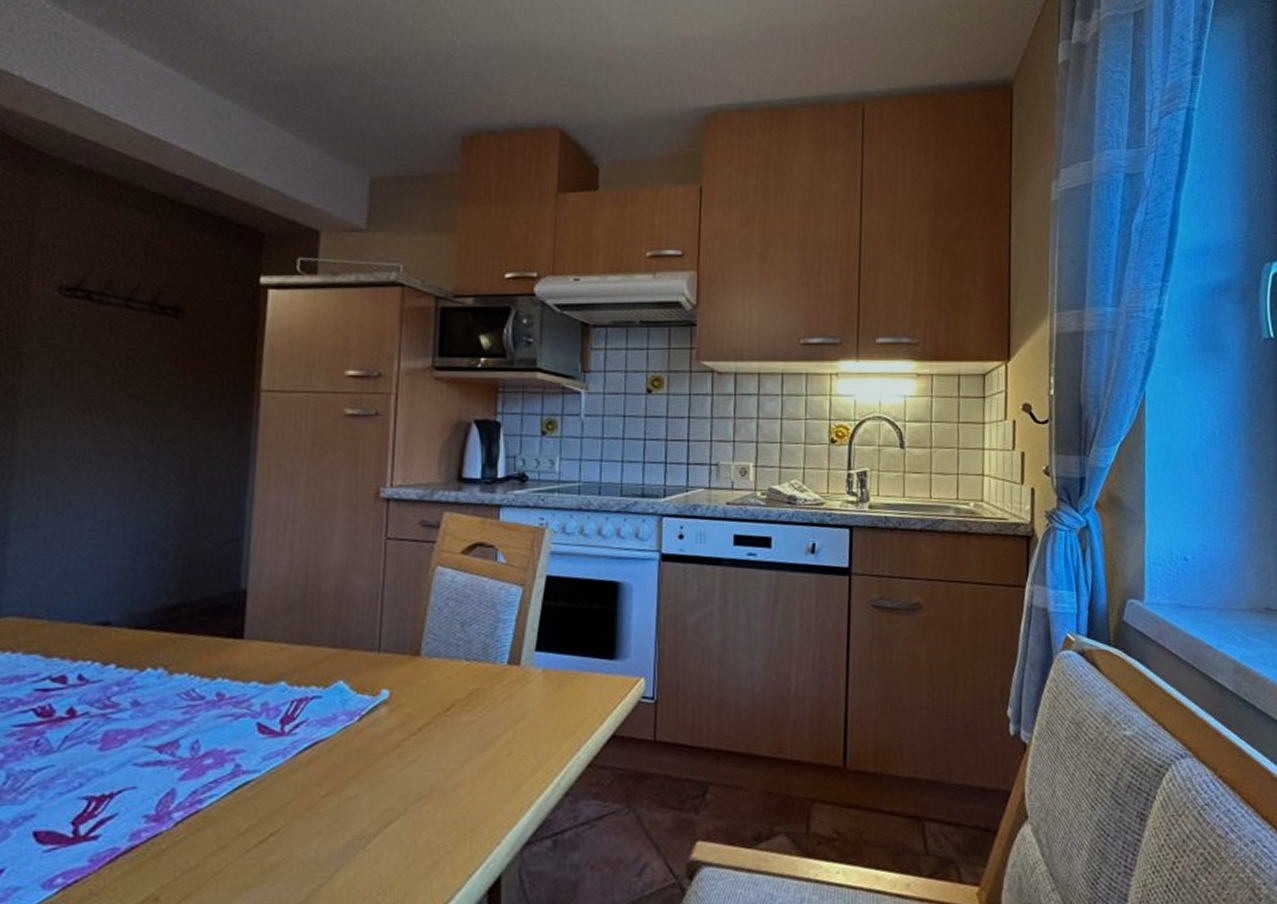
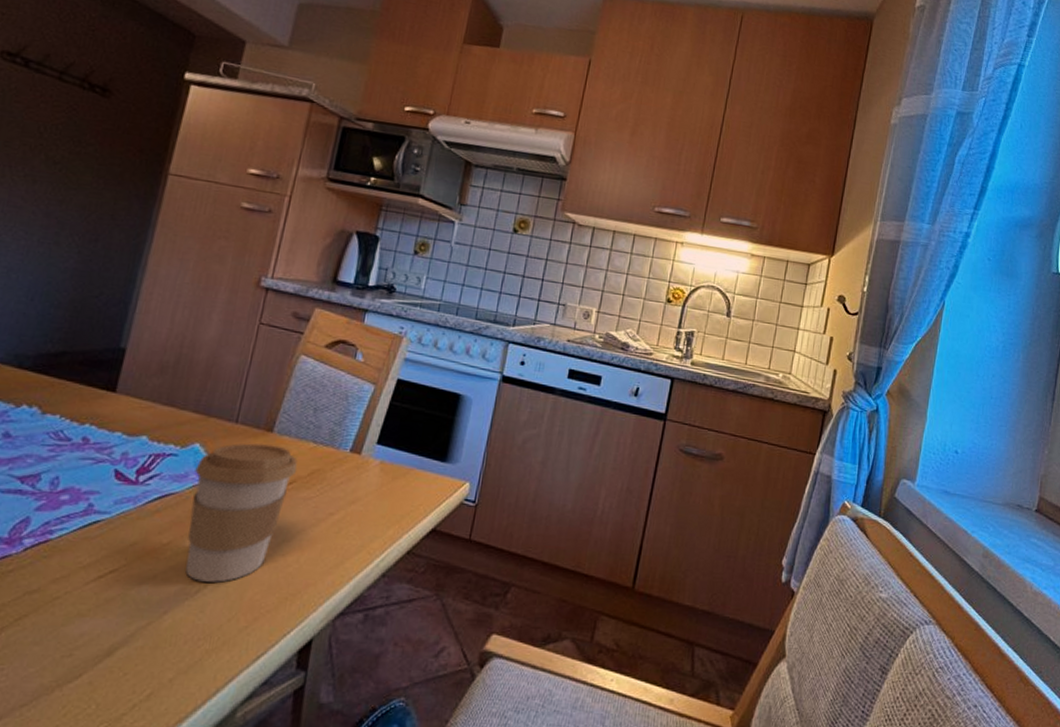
coffee cup: none [343,670,454,831] -> present [185,443,298,583]

